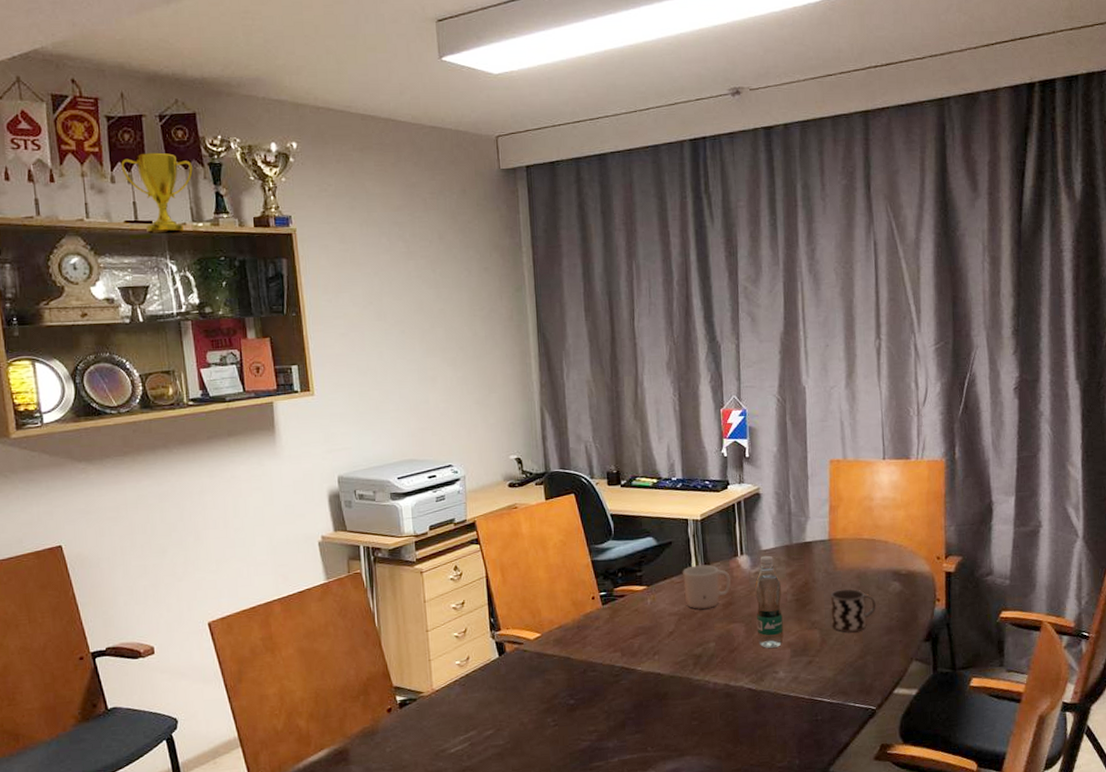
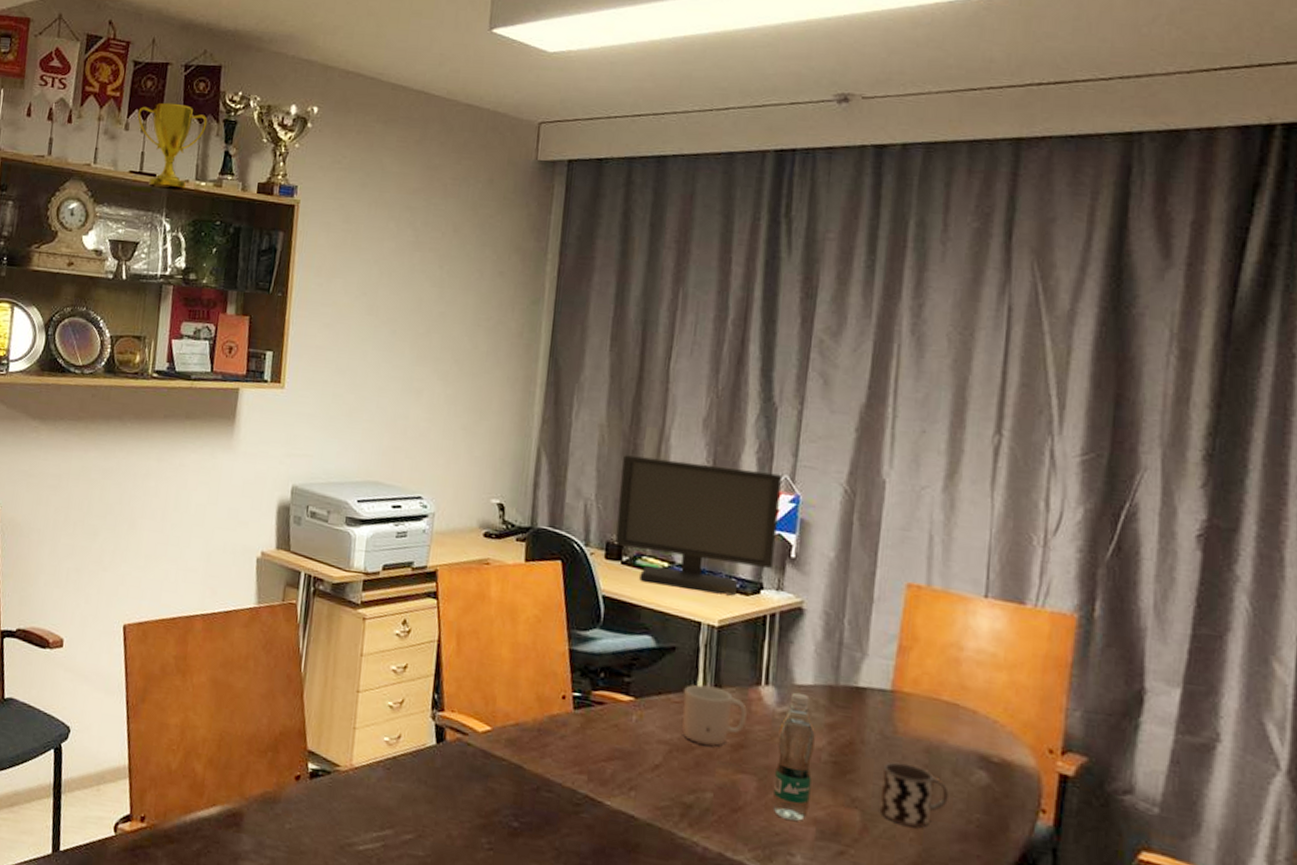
computer monitor: none [610,396,734,497] -> present [615,455,783,596]

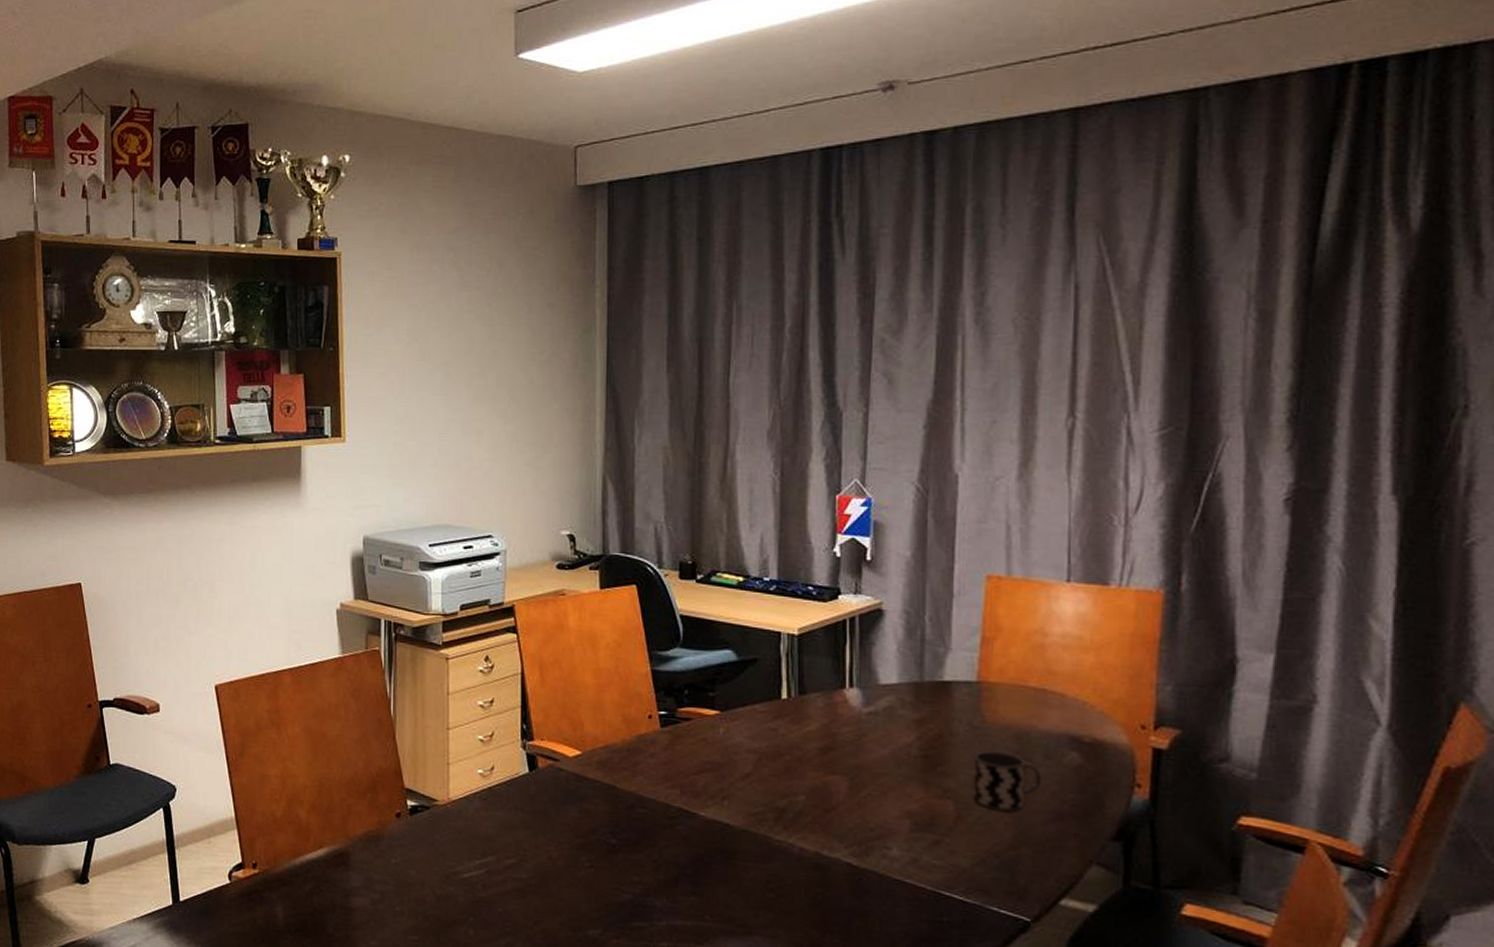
award: present [137,102,208,191] -> none [170,167,240,256]
computer monitor: present [615,455,783,596] -> none [688,475,853,604]
mug: present [682,684,748,746] -> none [769,693,834,751]
bottle: present [772,692,815,821] -> none [864,692,903,815]

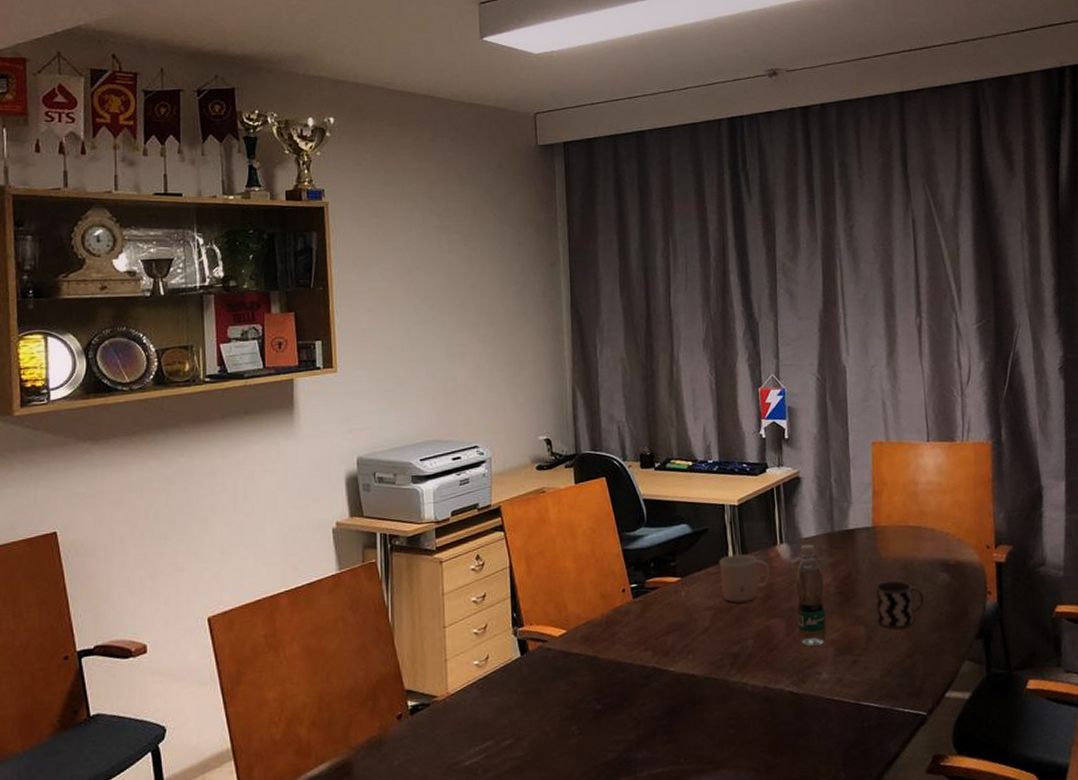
mug: none [769,693,834,751] -> present [719,554,771,603]
bottle: none [864,692,903,815] -> present [795,544,827,646]

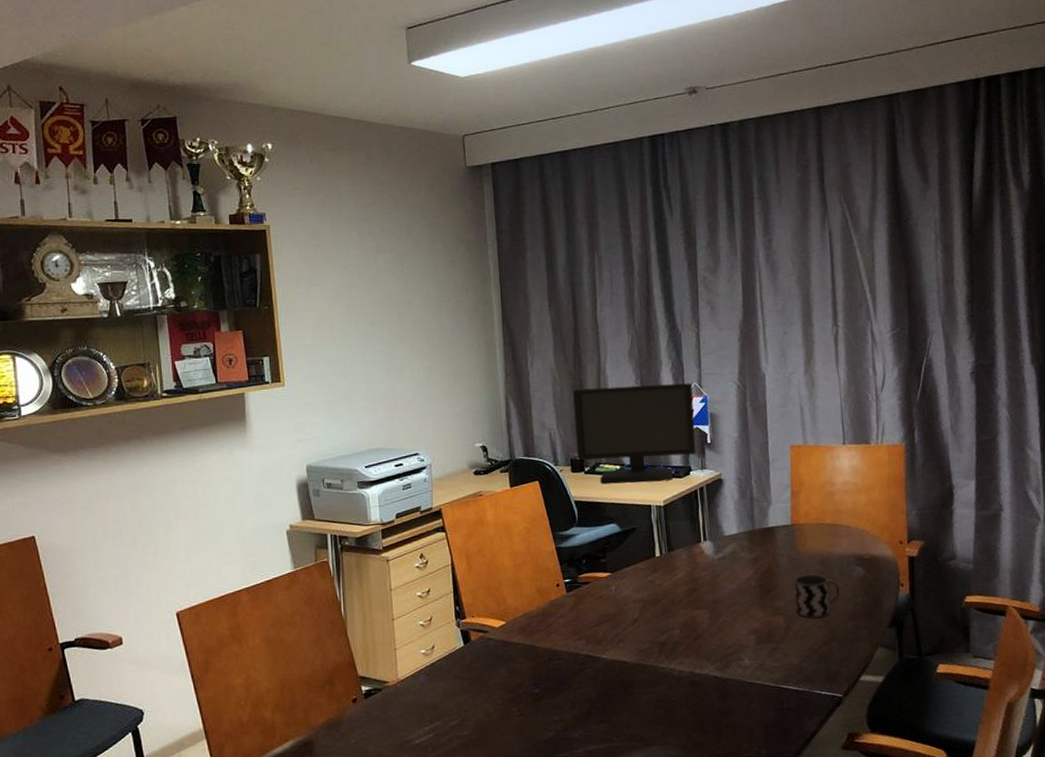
computer monitor: none [644,374,773,481] -> present [573,383,696,484]
mug: present [719,554,771,603] -> none [646,551,695,596]
bottle: present [795,544,827,646] -> none [718,541,748,635]

